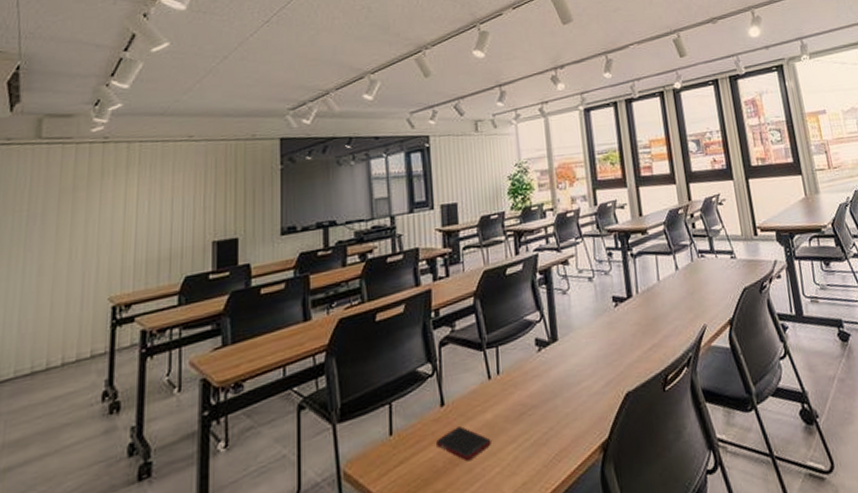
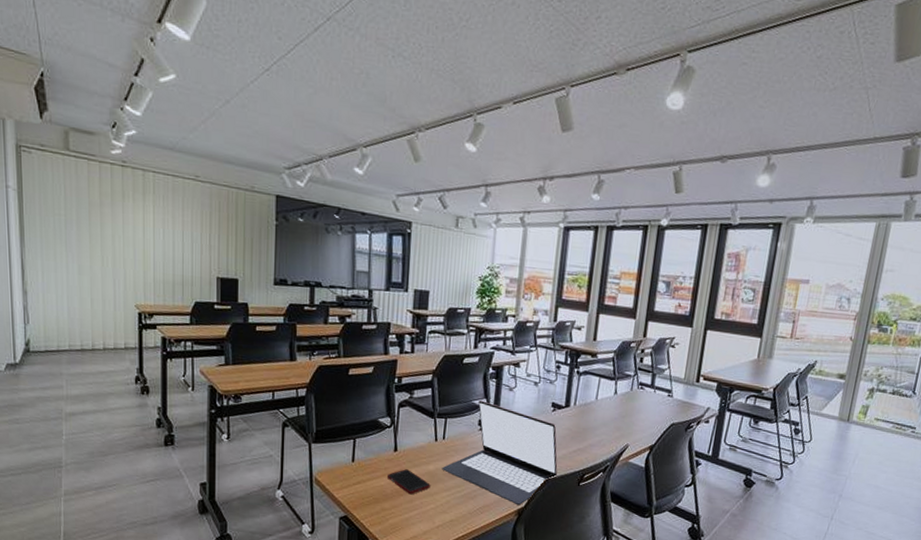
laptop: none [501,313,639,437] -> present [442,399,558,505]

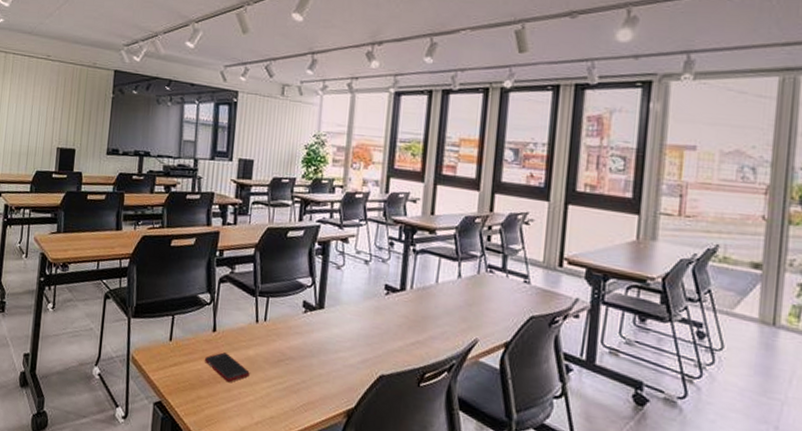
laptop: present [442,399,558,505] -> none [262,278,394,404]

